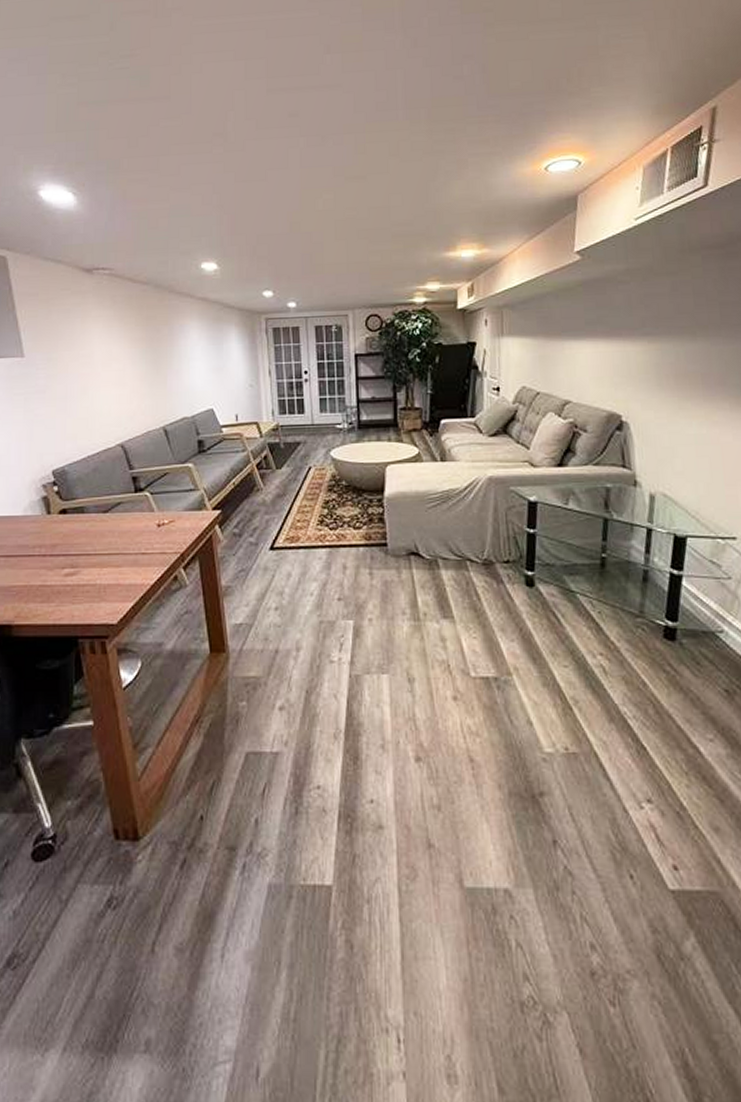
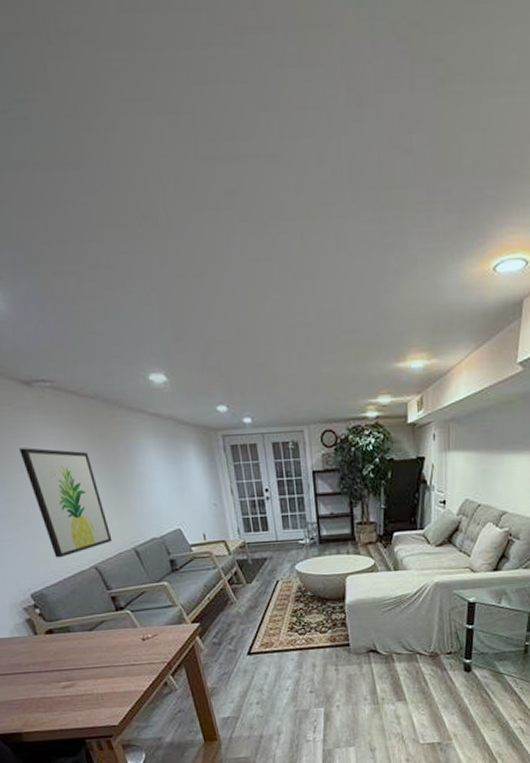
wall art: none [69,328,143,434] -> present [19,448,113,558]

